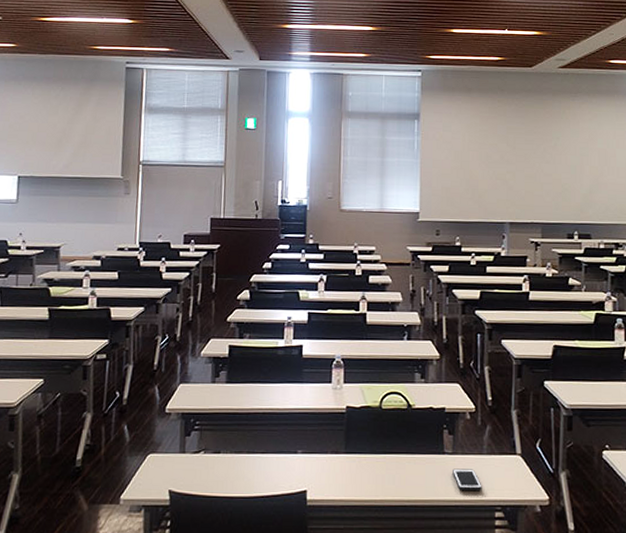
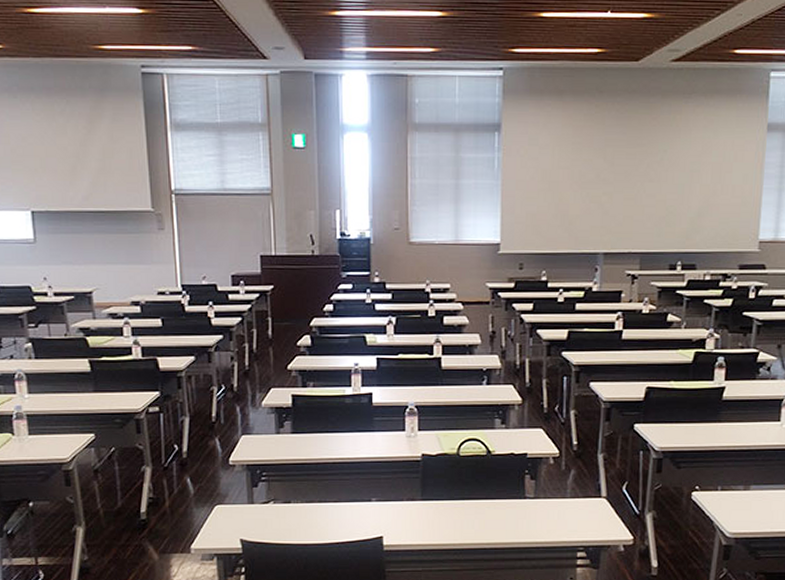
cell phone: present [453,468,482,490] -> none [534,512,565,532]

